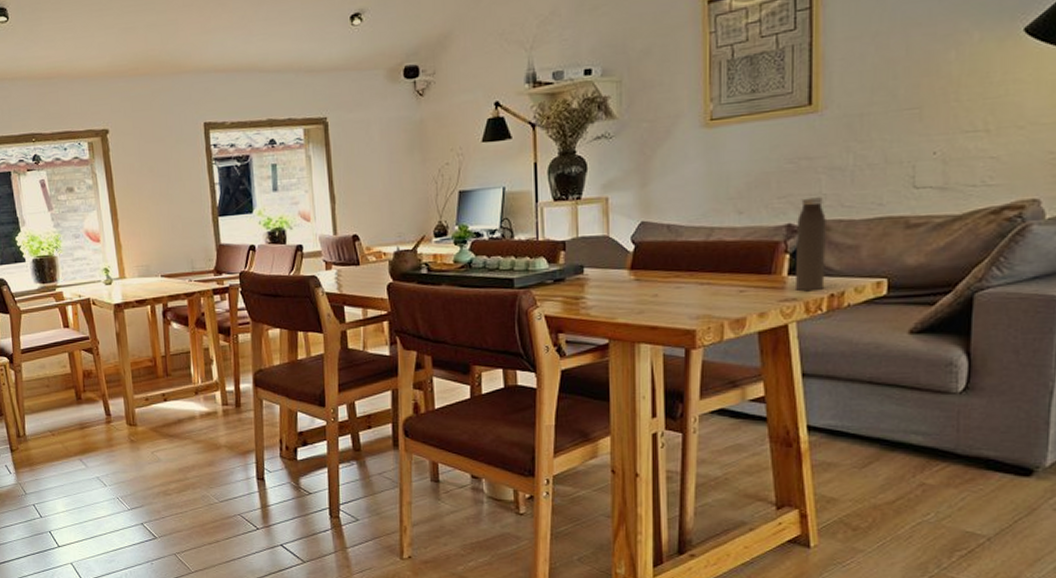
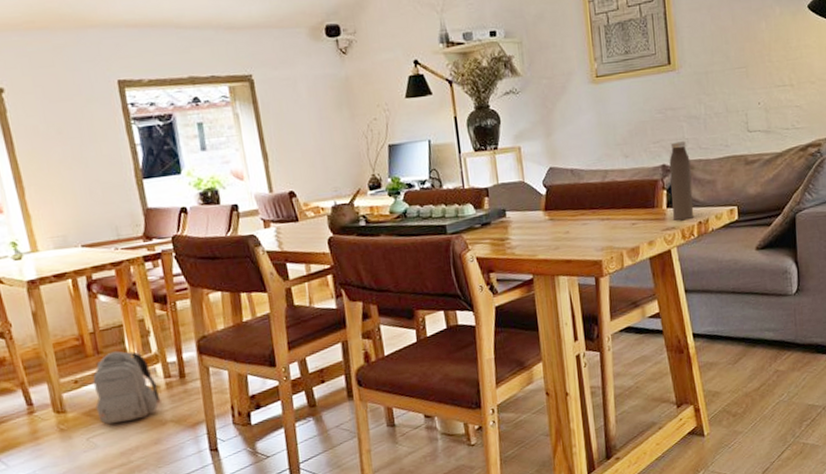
backpack: none [161,375,218,442] -> present [93,350,161,425]

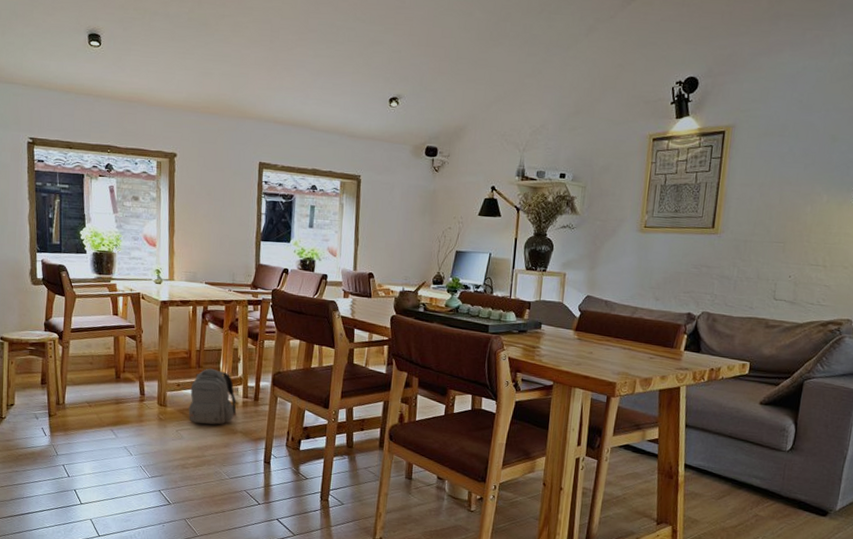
water bottle: present [669,140,694,221] -> none [687,295,715,365]

